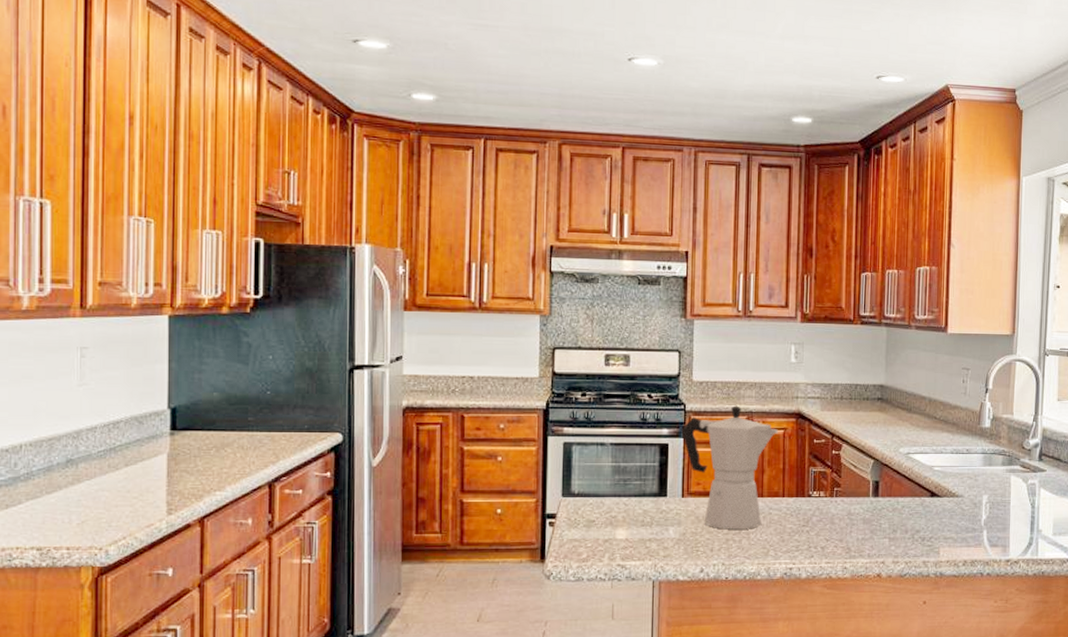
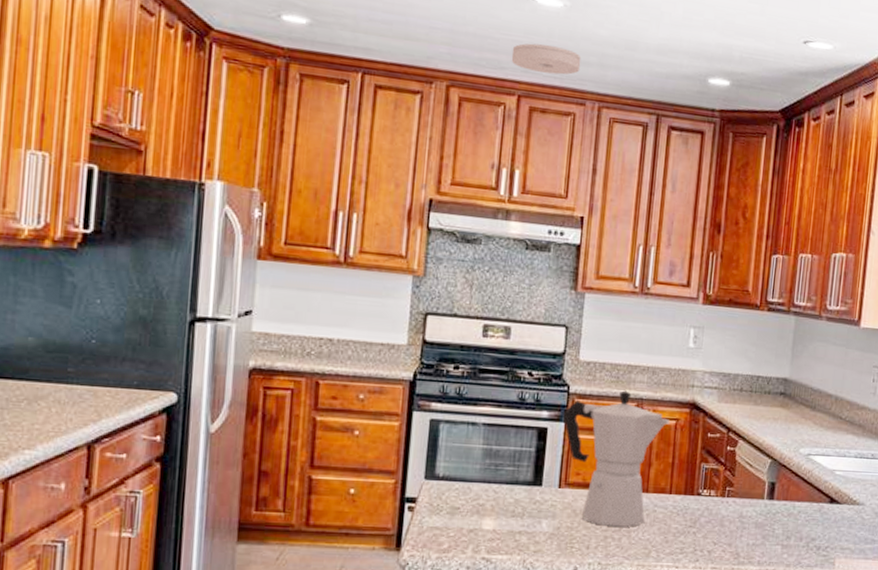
smoke detector: none [614,100,677,126] -> present [511,43,581,75]

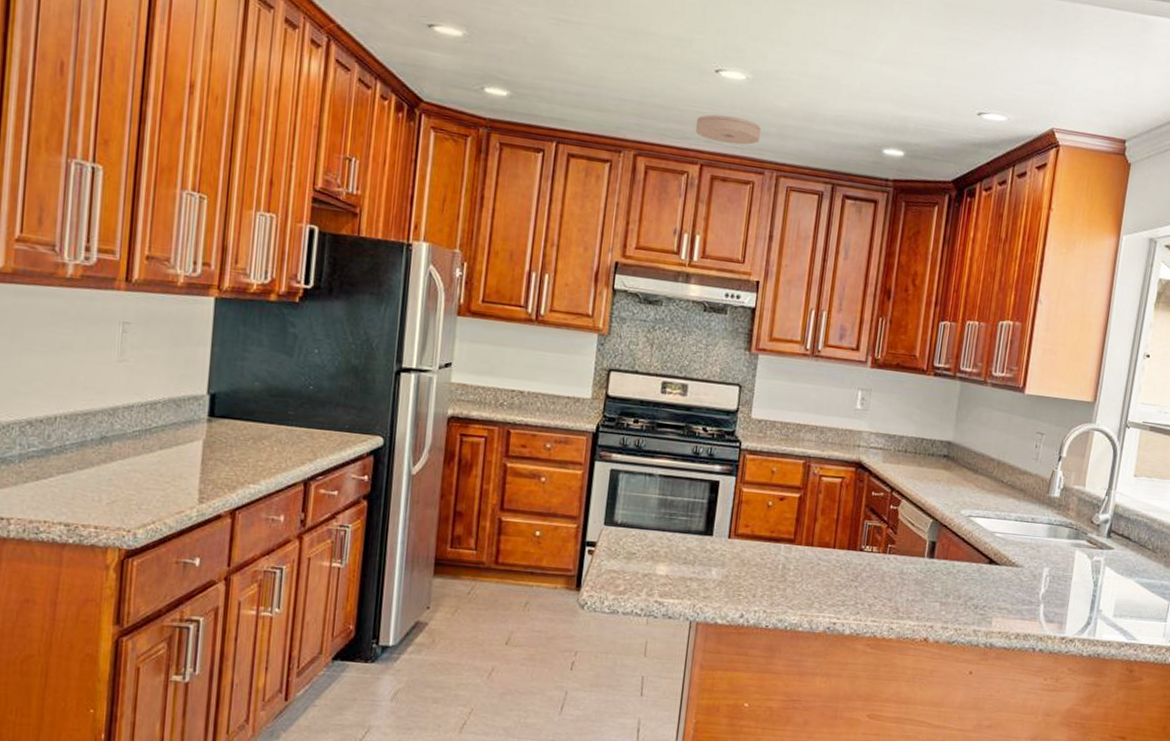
moka pot: present [563,390,671,527] -> none [734,448,836,579]

